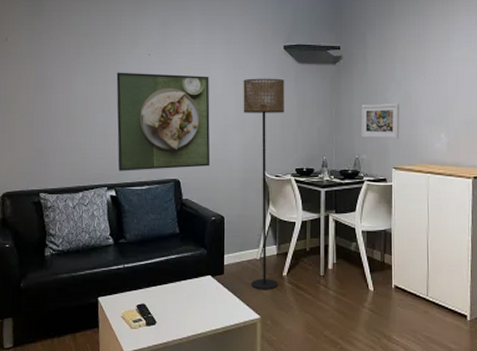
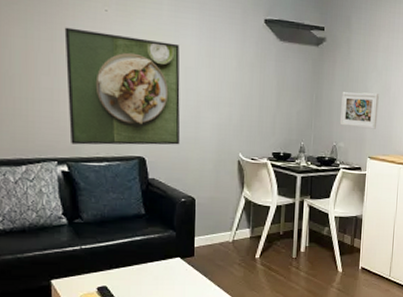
floor lamp: present [243,78,284,290] -> none [217,51,264,272]

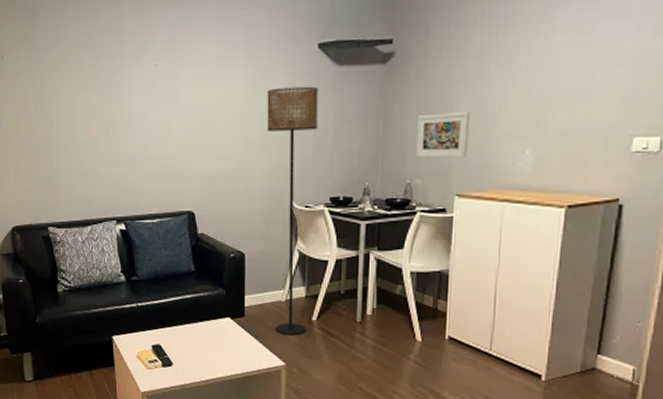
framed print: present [64,27,181,145] -> none [120,87,229,203]
floor lamp: none [217,51,264,272] -> present [267,86,318,336]

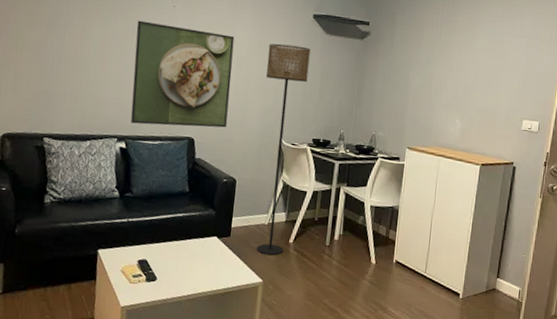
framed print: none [120,87,229,203] -> present [131,20,235,128]
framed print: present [416,112,470,159] -> none [381,83,420,120]

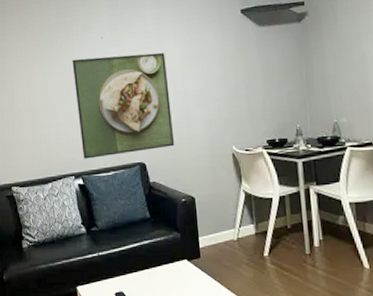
floor lamp: present [257,43,311,256] -> none [201,45,260,273]

